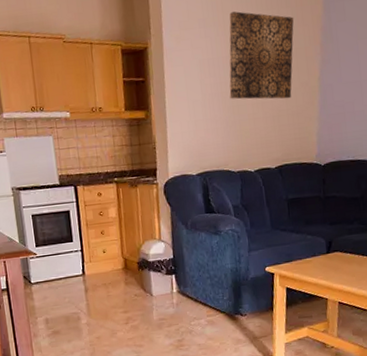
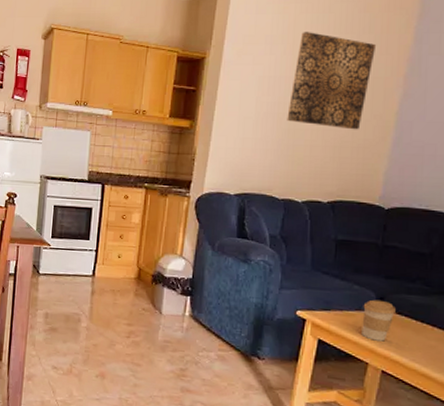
coffee cup: none [317,244,342,279] -> present [362,299,396,342]

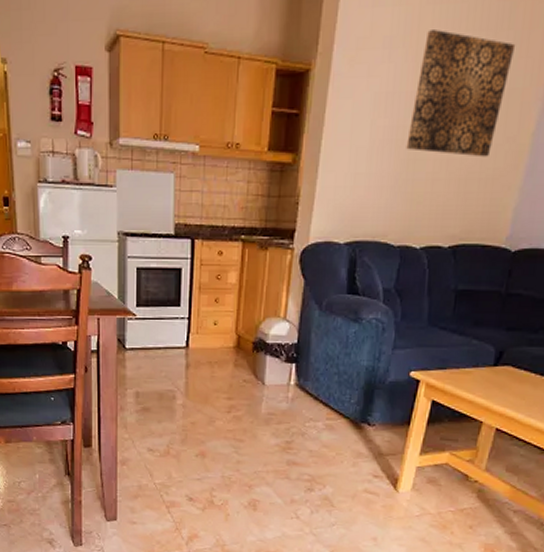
coffee cup: present [362,299,396,342] -> none [478,354,515,398]

